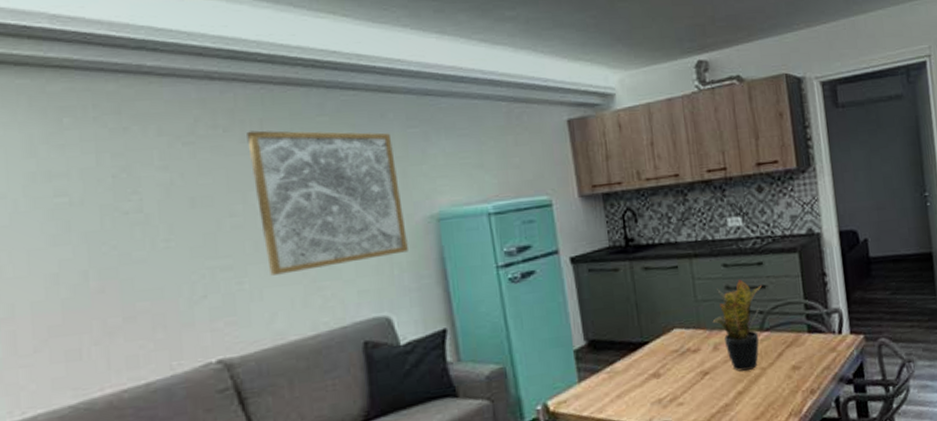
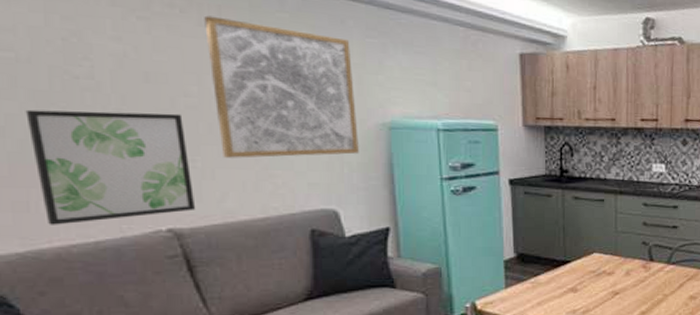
wall art: none [78,235,246,371] -> present [25,109,196,225]
potted plant: present [712,279,763,371] -> none [628,218,675,295]

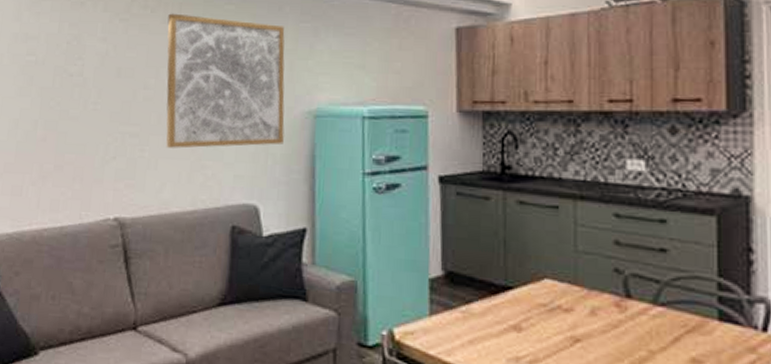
wall art: present [25,109,196,225] -> none [31,104,140,209]

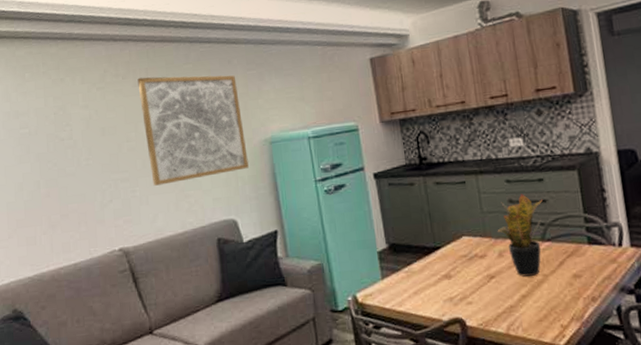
potted plant: none [593,236,663,350] -> present [497,194,543,277]

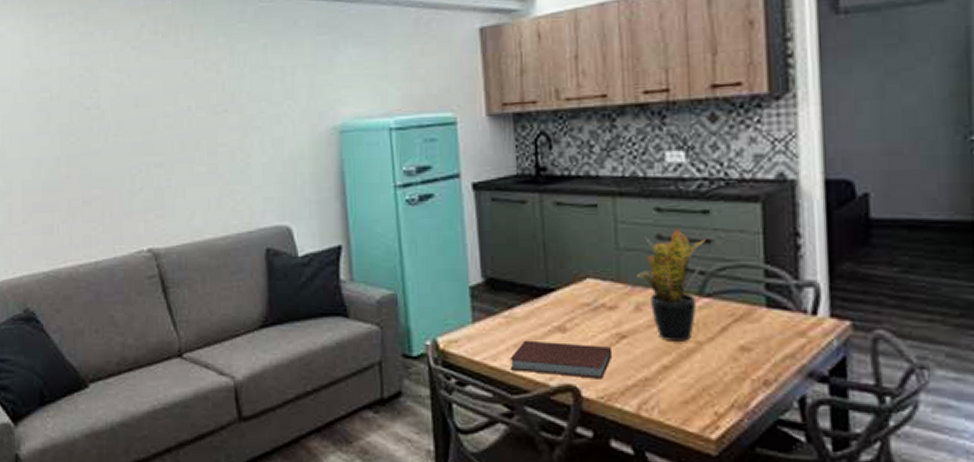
wall art: present [137,75,249,186] -> none [180,36,311,175]
book: none [411,285,486,313] -> present [509,340,613,379]

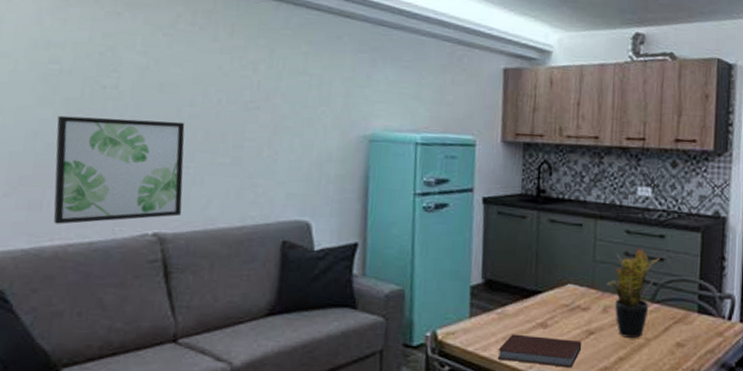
wall art: none [54,134,170,246] -> present [53,115,185,224]

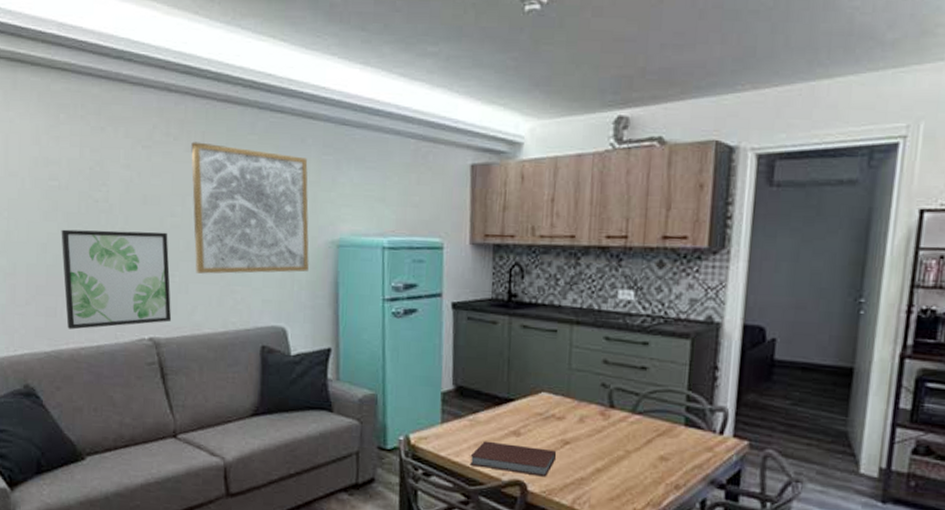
wall art: none [213,32,343,166] -> present [191,142,309,274]
potted plant: present [606,248,661,338] -> none [583,356,644,450]

